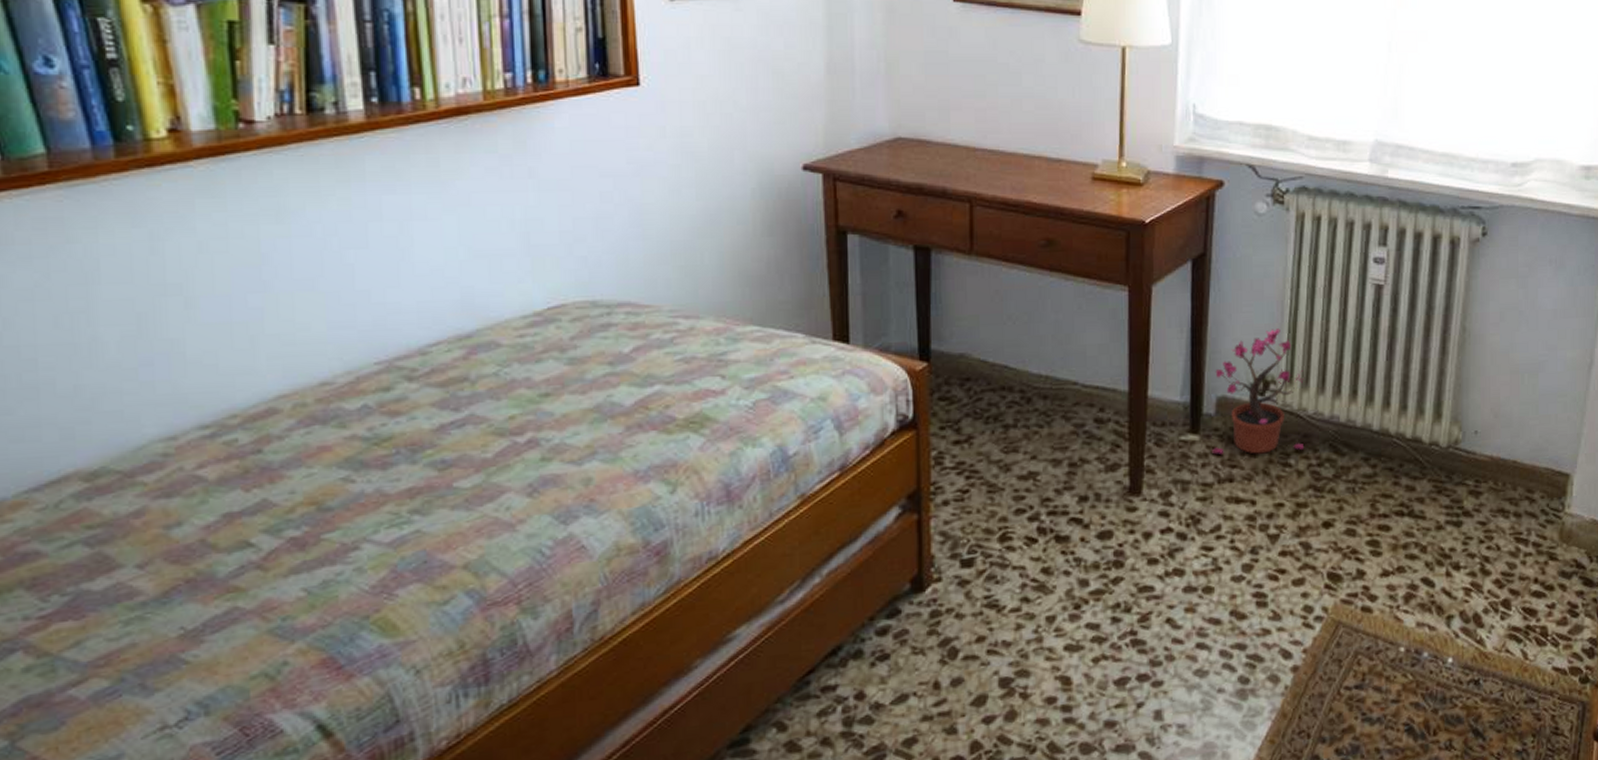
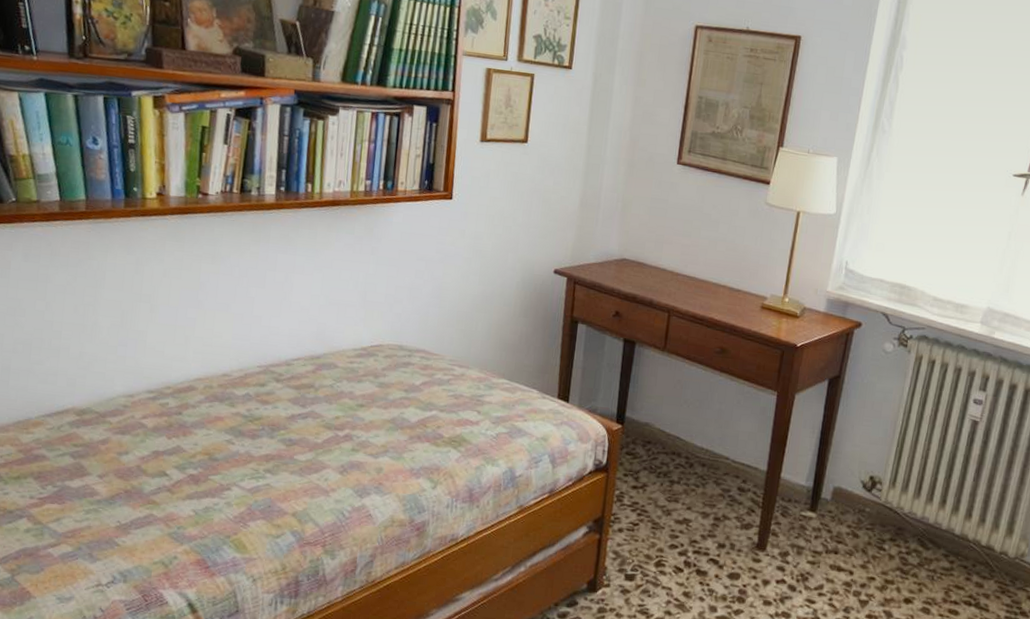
potted plant: present [1212,328,1305,455] -> none [824,441,906,539]

